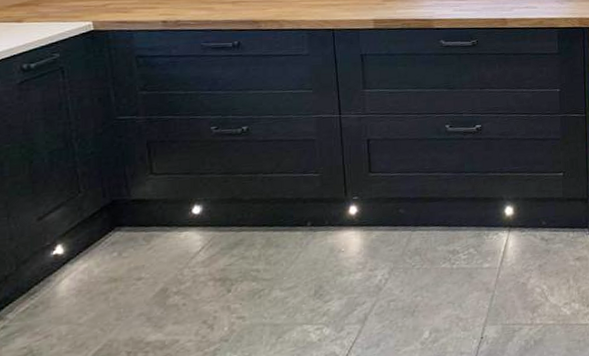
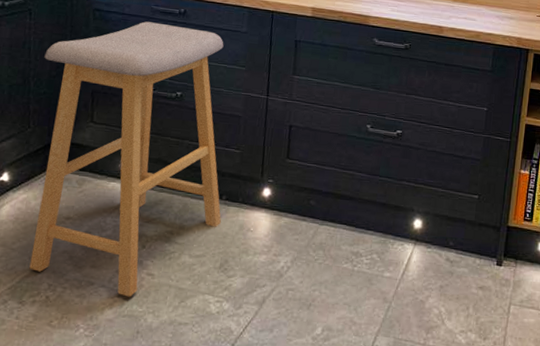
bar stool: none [86,59,310,346] -> present [29,21,224,297]

